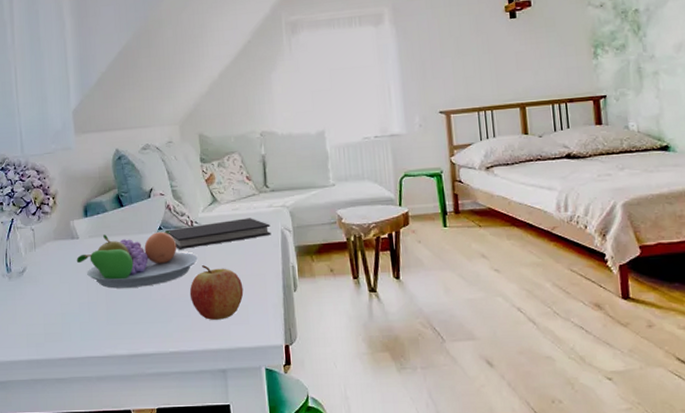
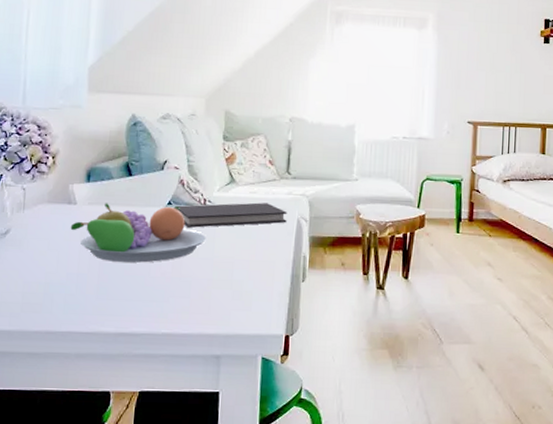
fruit: present [189,265,244,320] -> none [192,246,250,304]

